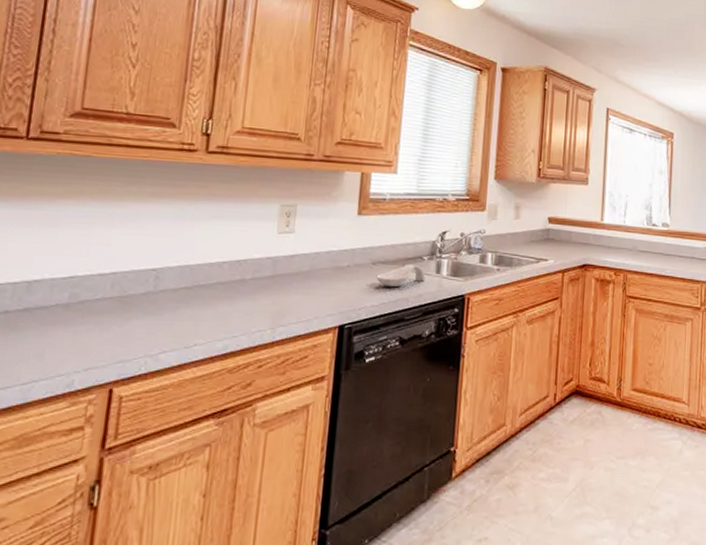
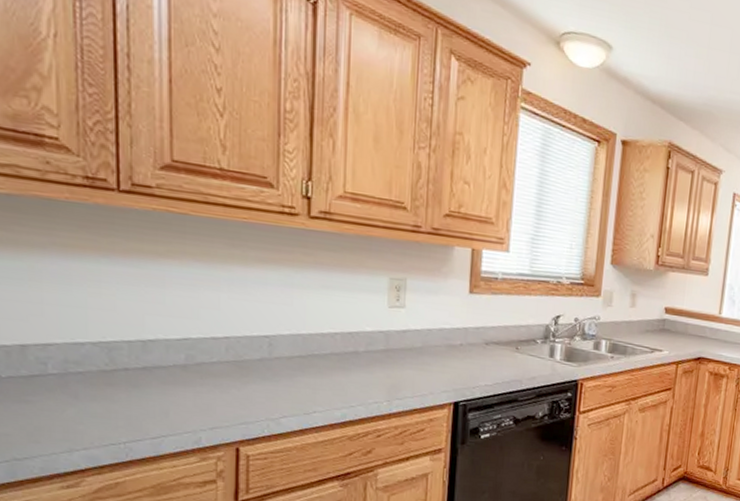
spoon rest: present [376,265,426,288] -> none [489,347,539,369]

